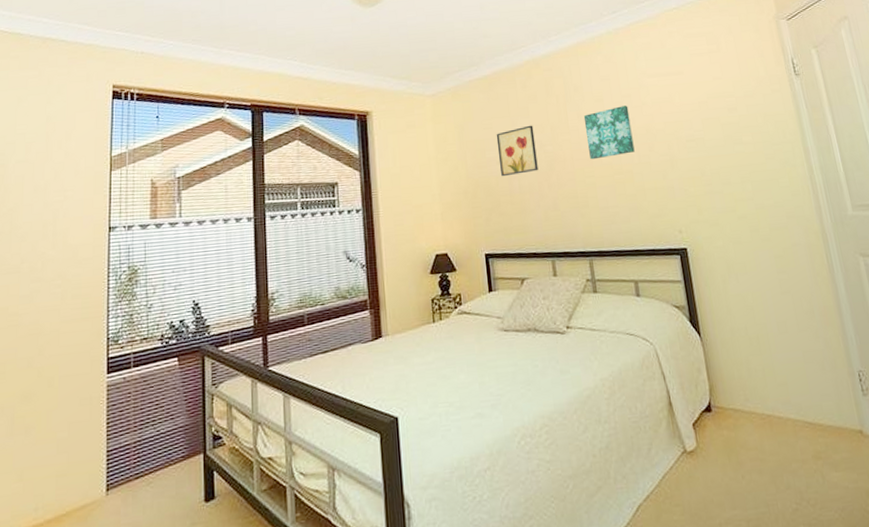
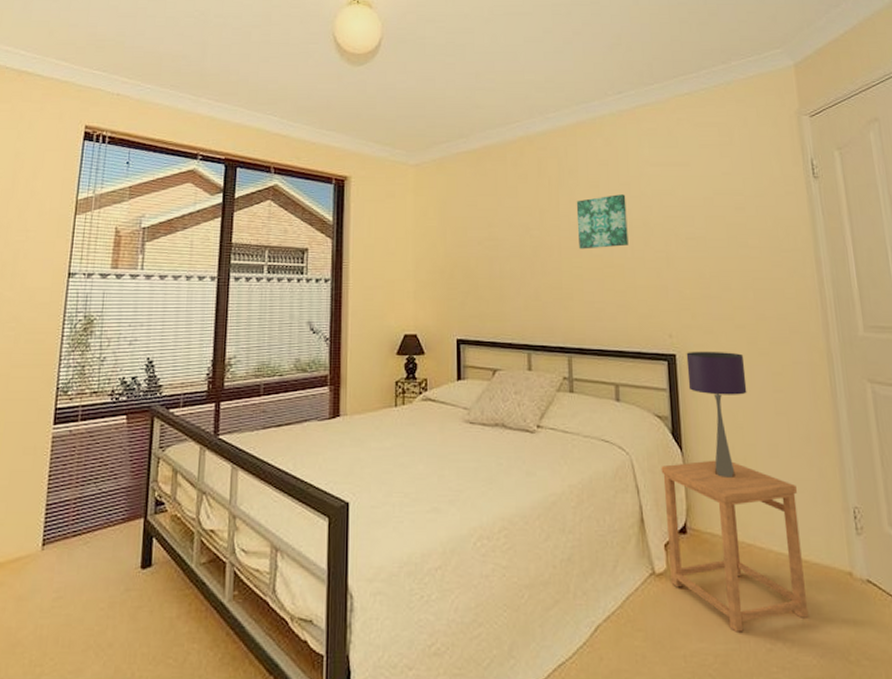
wall art: present [496,125,539,177] -> none [480,206,522,259]
side table: none [683,341,828,497] -> present [661,460,809,632]
table lamp: none [696,241,754,357] -> present [686,351,747,477]

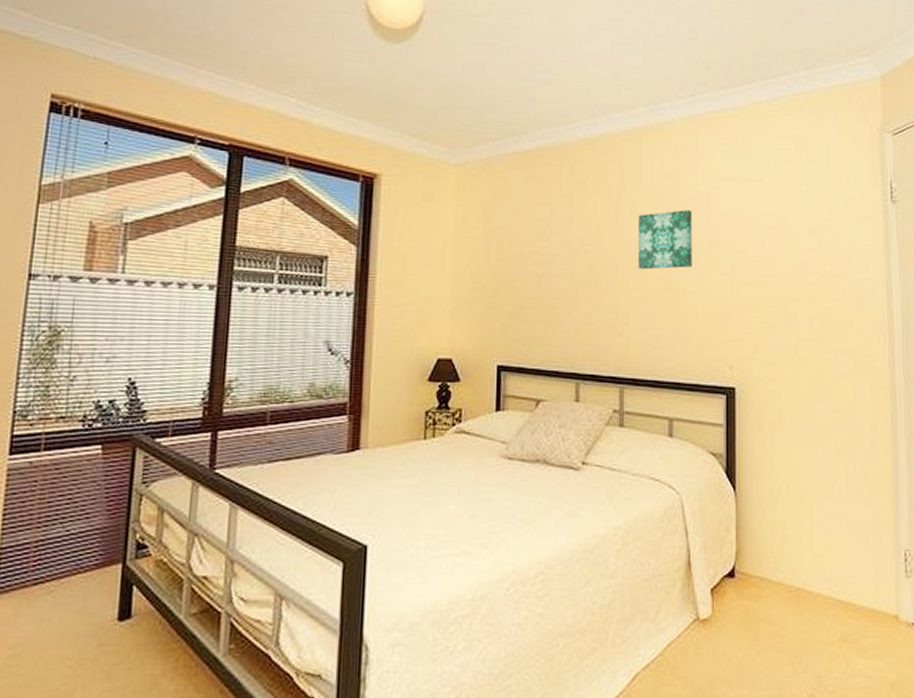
side table: present [661,460,809,632] -> none [712,500,853,678]
table lamp: present [686,351,747,477] -> none [746,384,807,519]

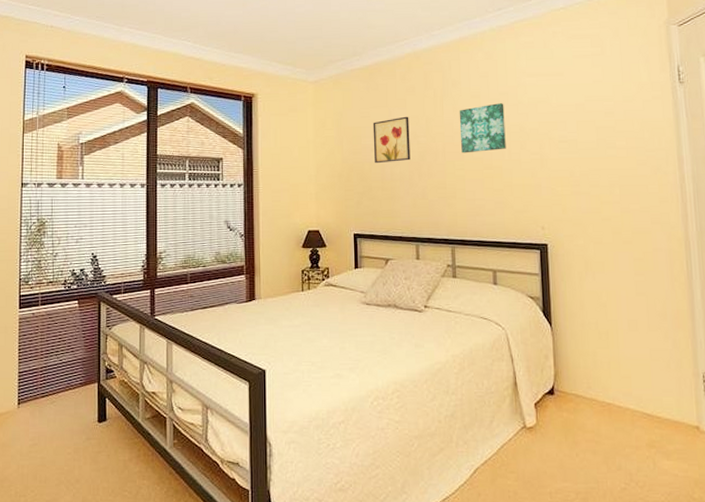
wall art: none [529,218,576,276] -> present [372,116,411,164]

